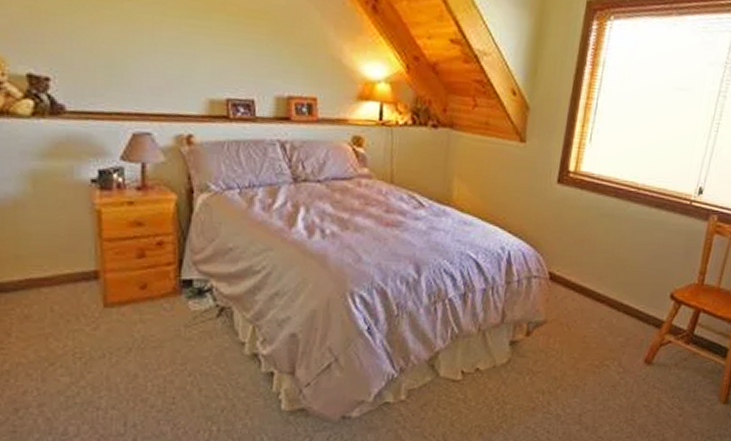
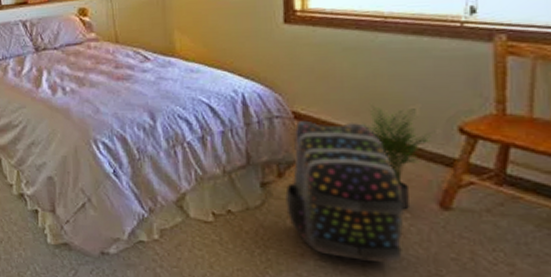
backpack: none [527,281,621,412] -> present [285,120,404,264]
potted plant: none [602,269,653,364] -> present [362,104,434,209]

